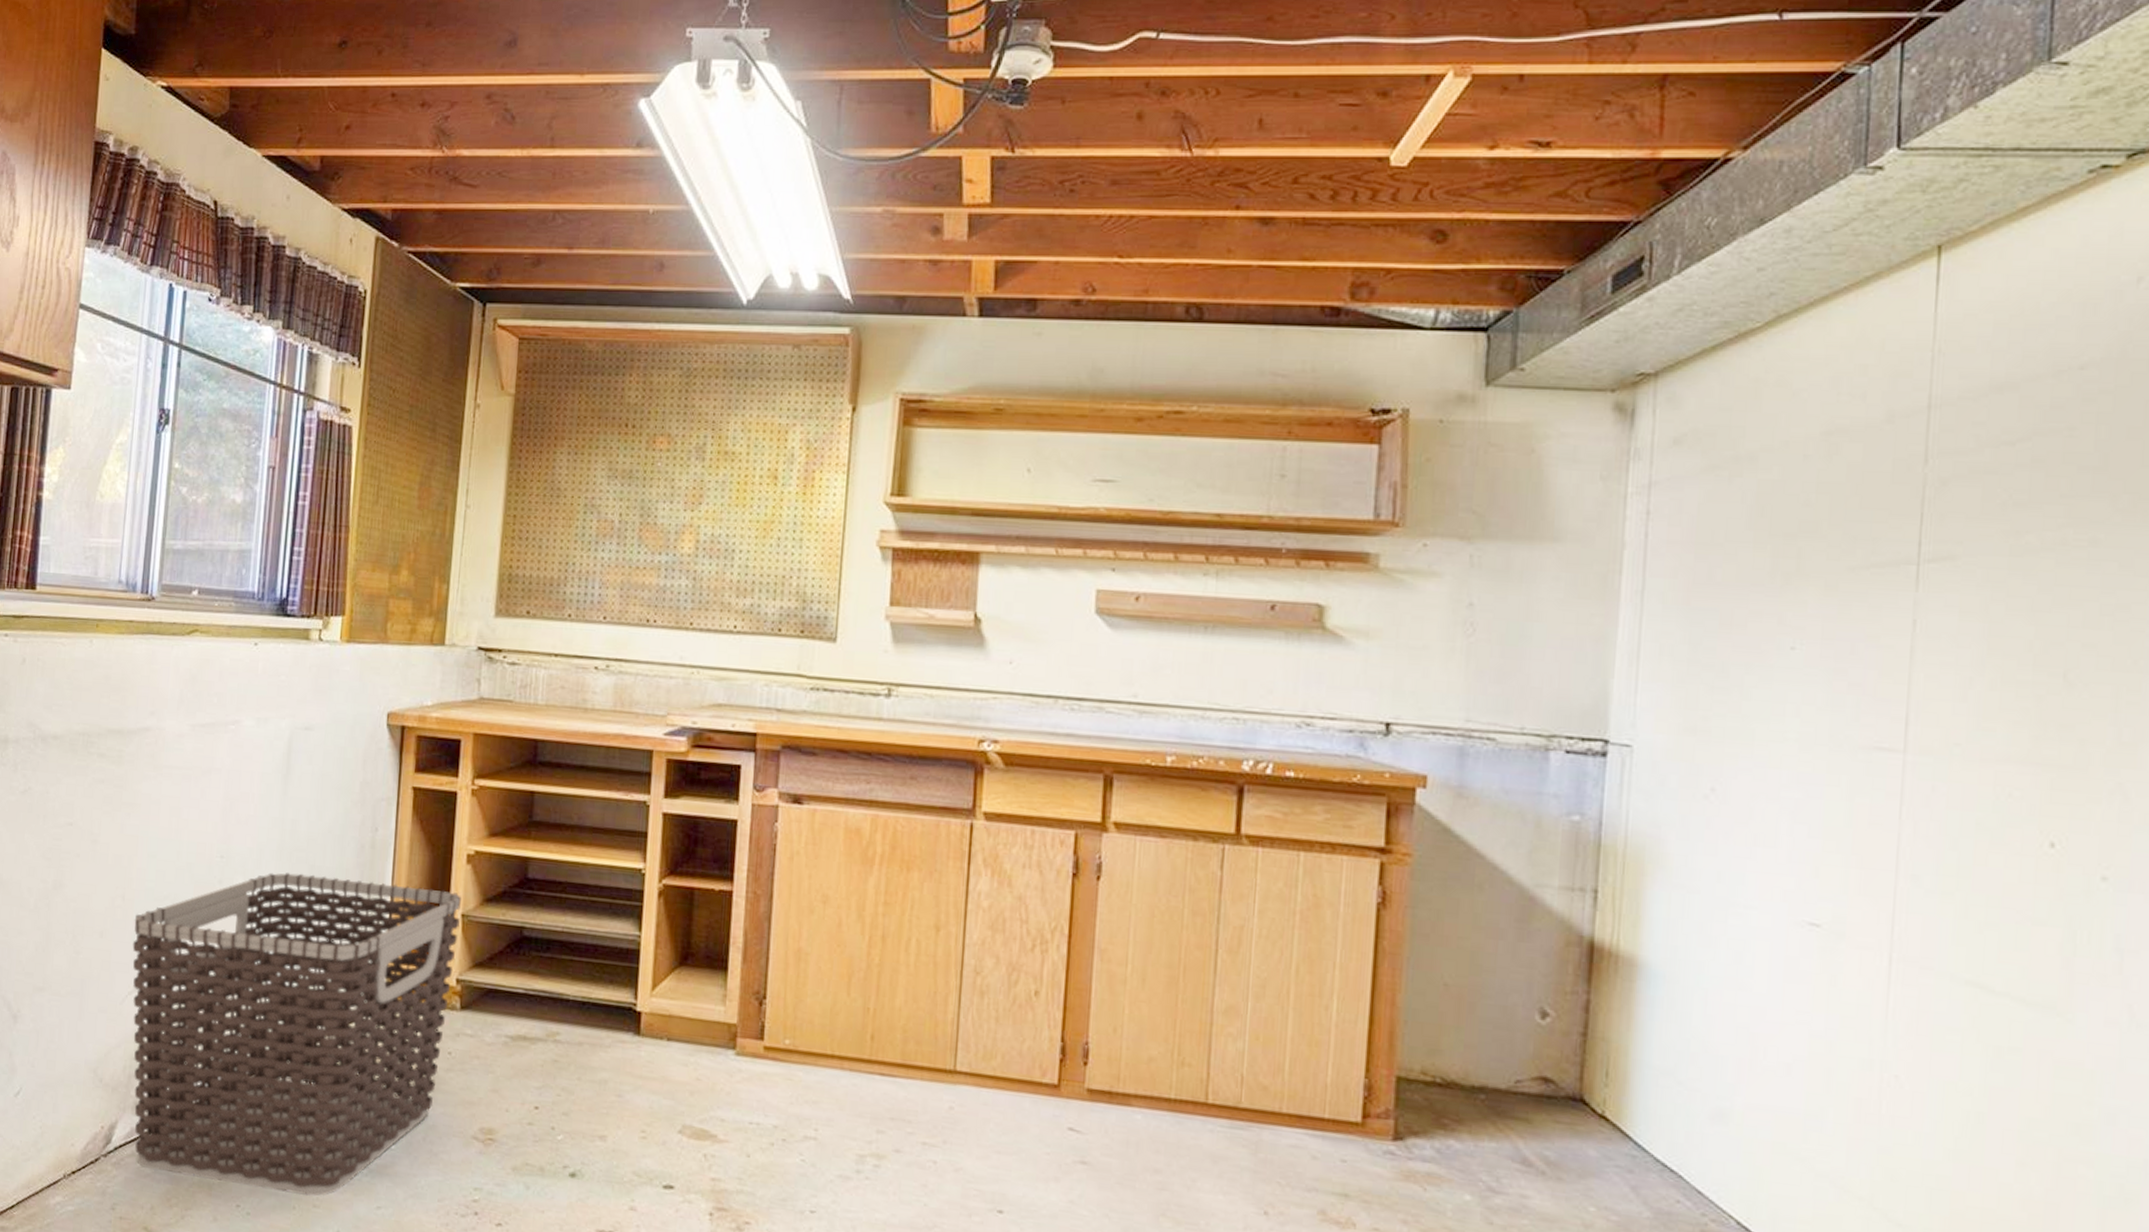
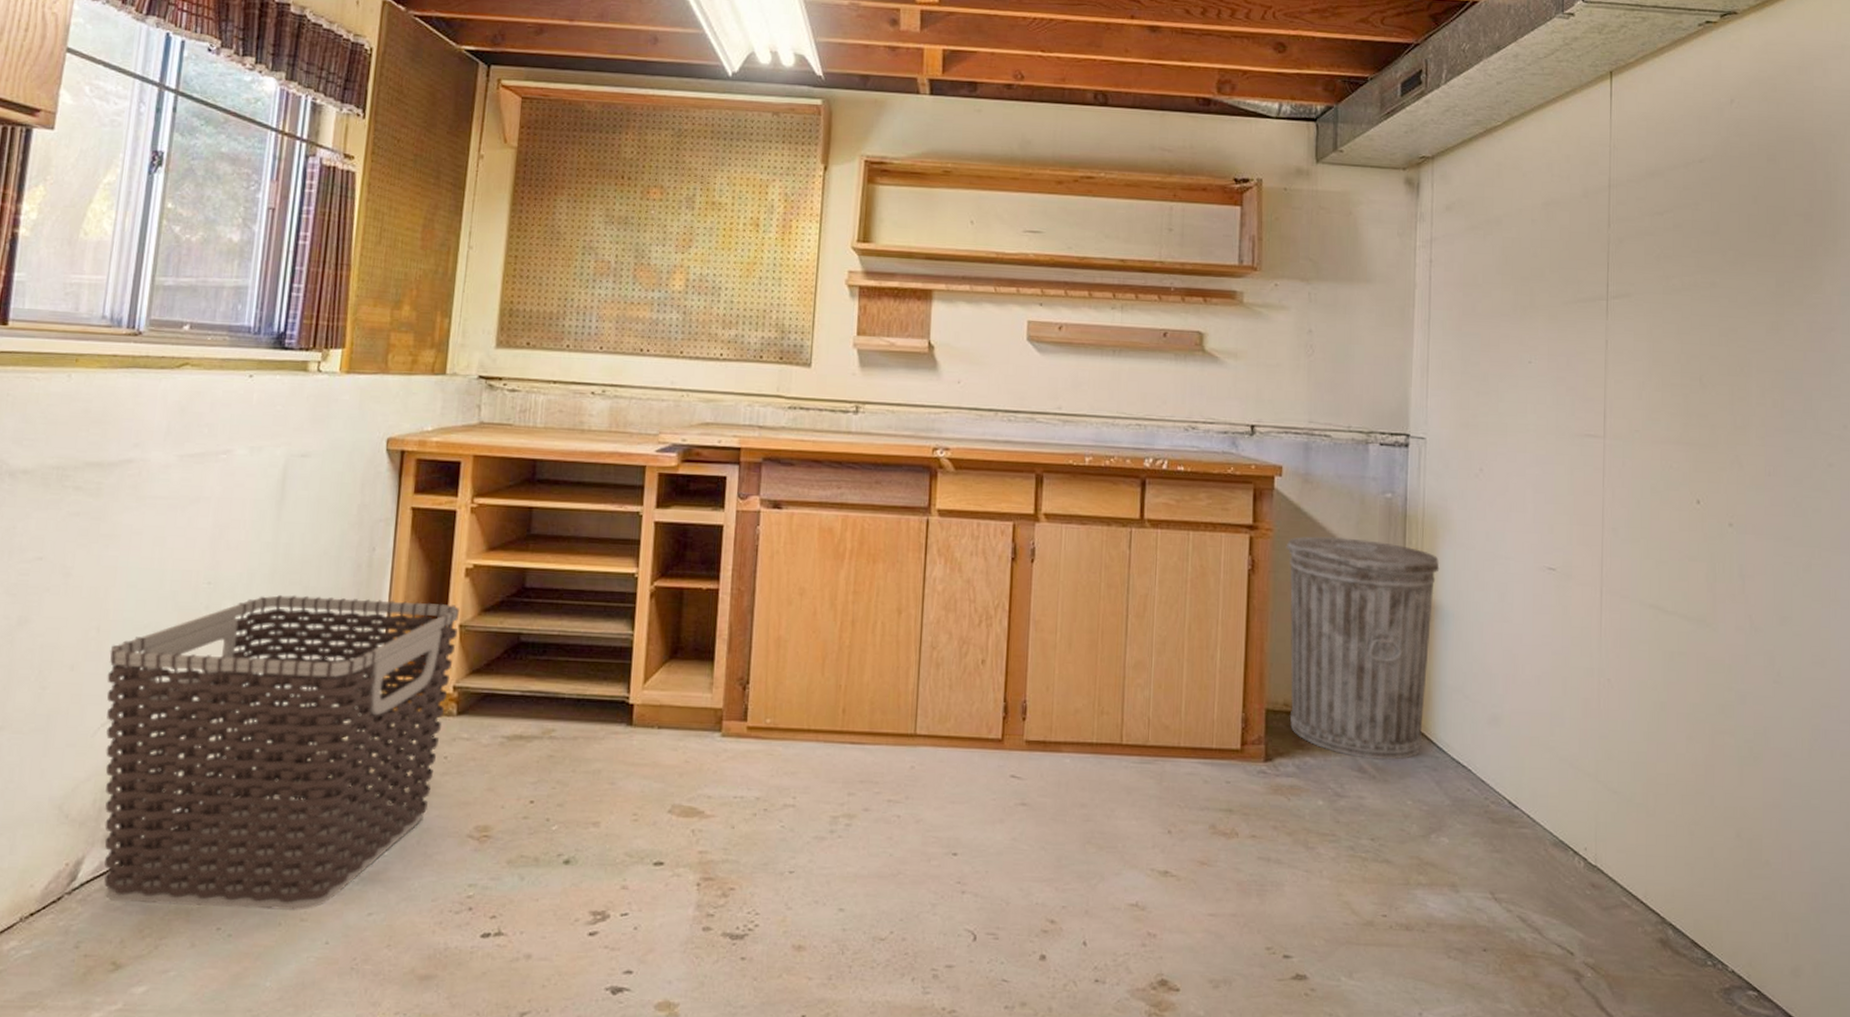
trash can: none [1429,865,1647,1155] -> present [1286,536,1440,761]

